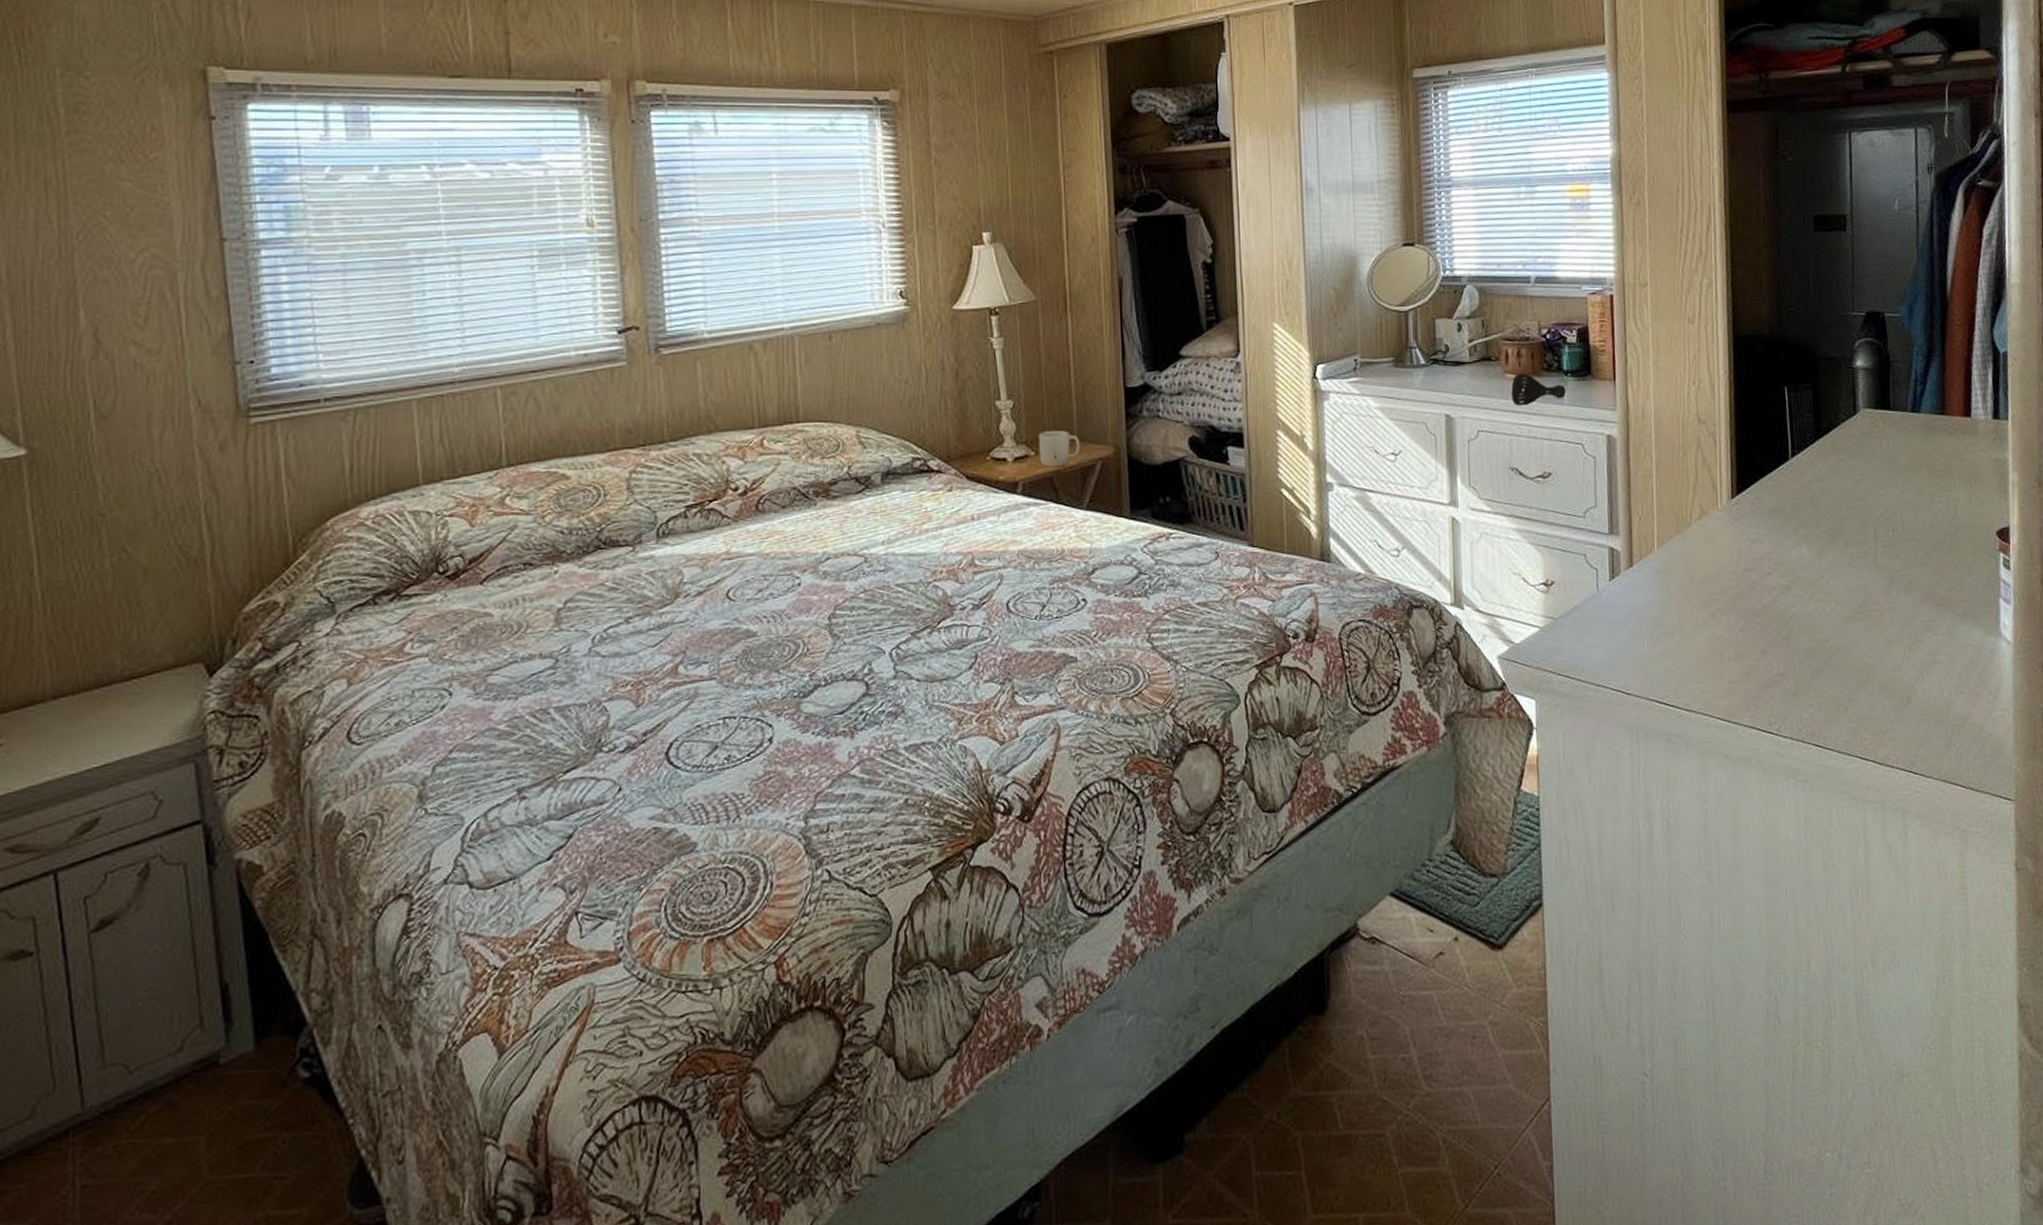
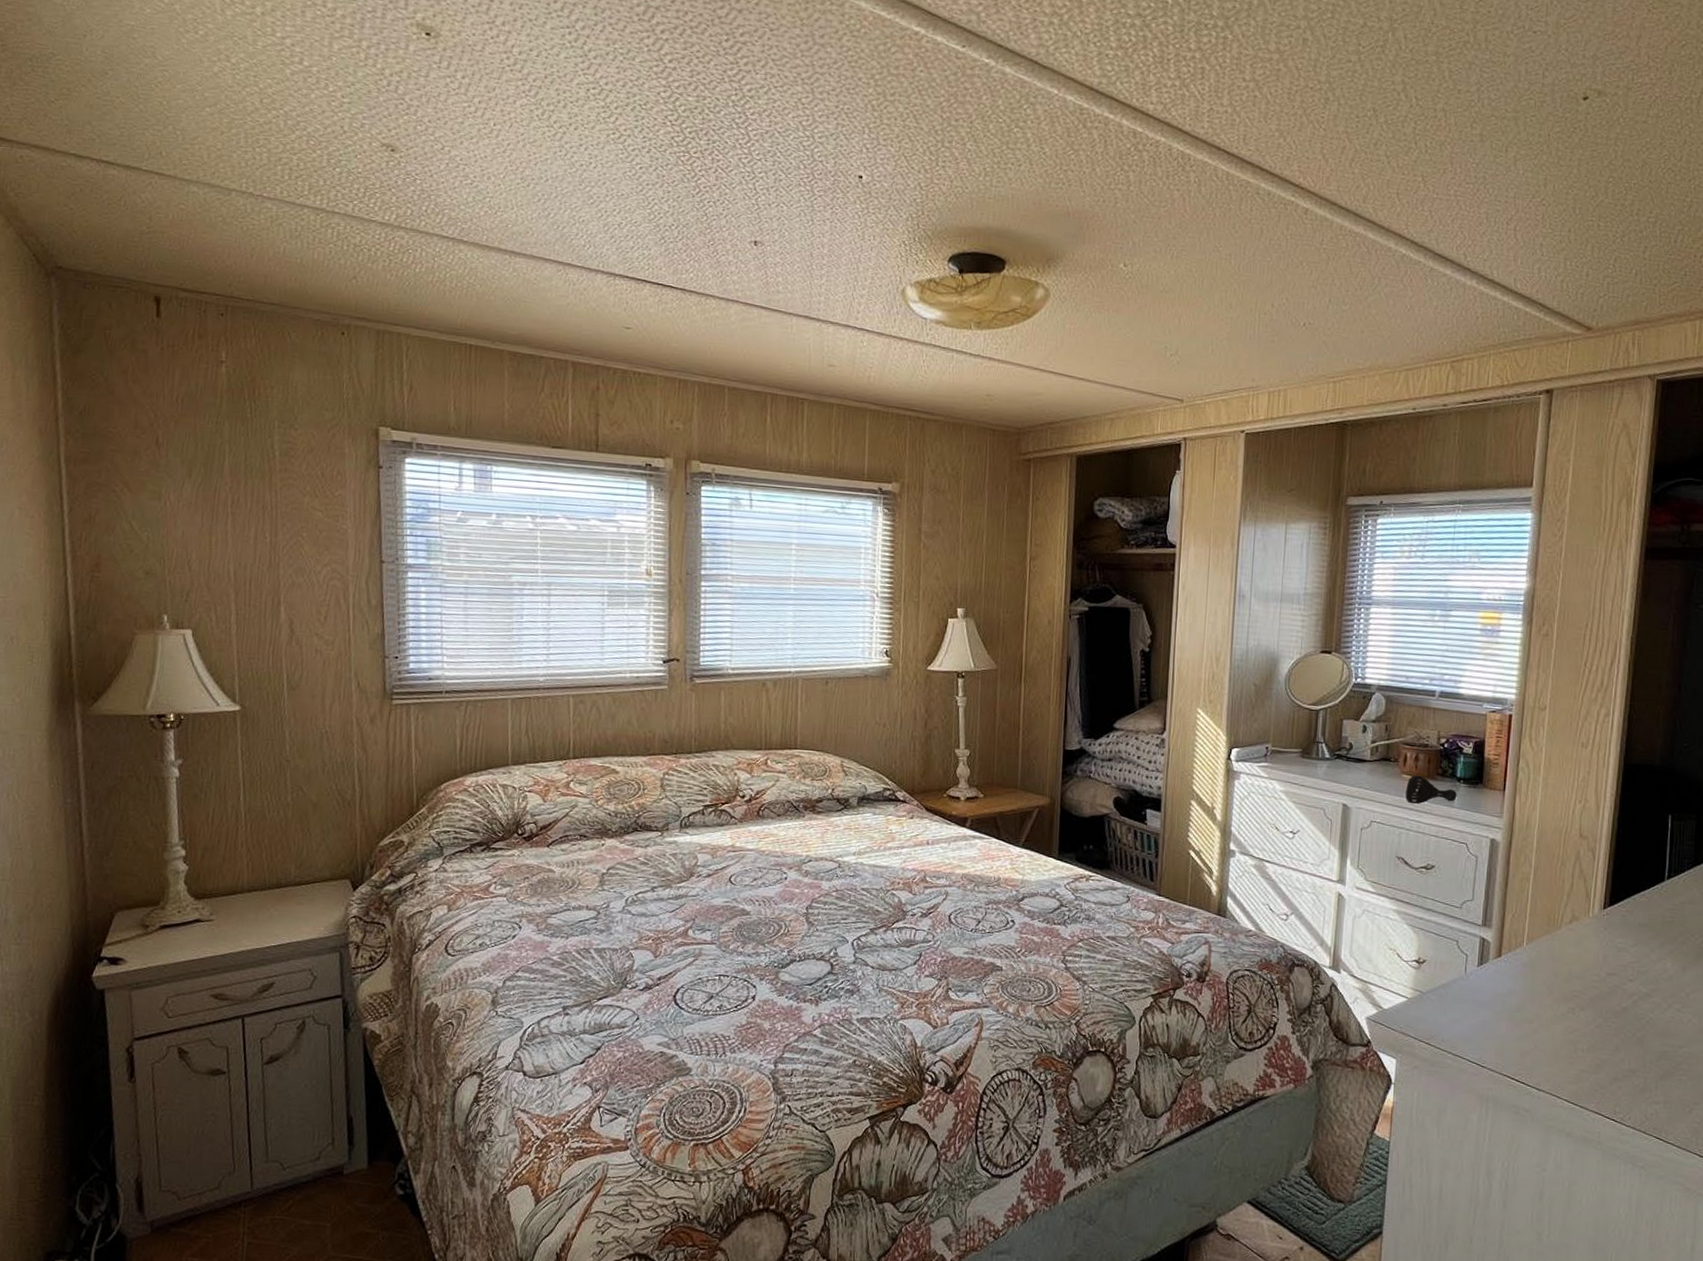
mug: present [1039,431,1081,467] -> none [987,778,1022,810]

